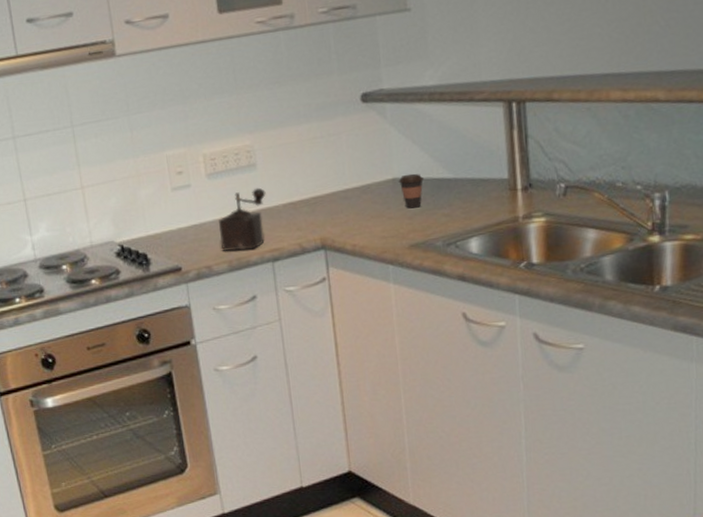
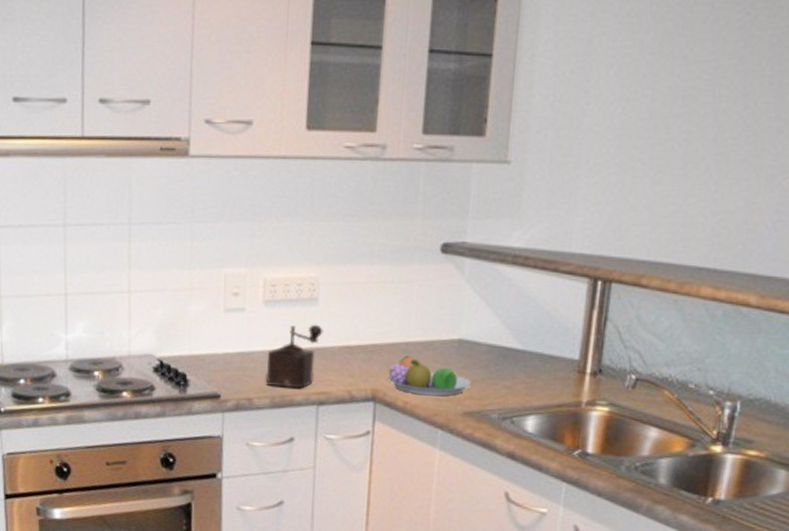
fruit bowl: none [332,201,413,236] -> present [388,355,472,397]
coffee cup: present [398,173,425,209] -> none [464,337,492,374]

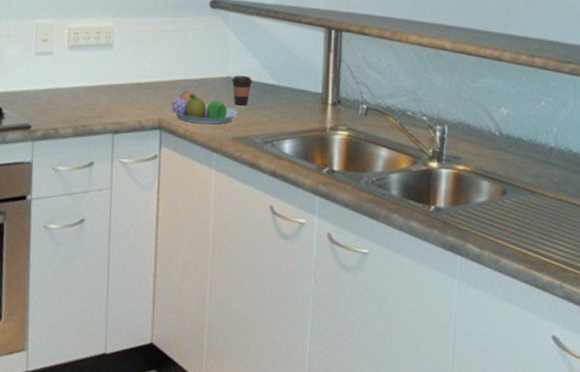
pepper mill: present [266,324,323,389] -> none [70,65,117,120]
coffee cup: none [464,337,492,374] -> present [231,75,253,106]

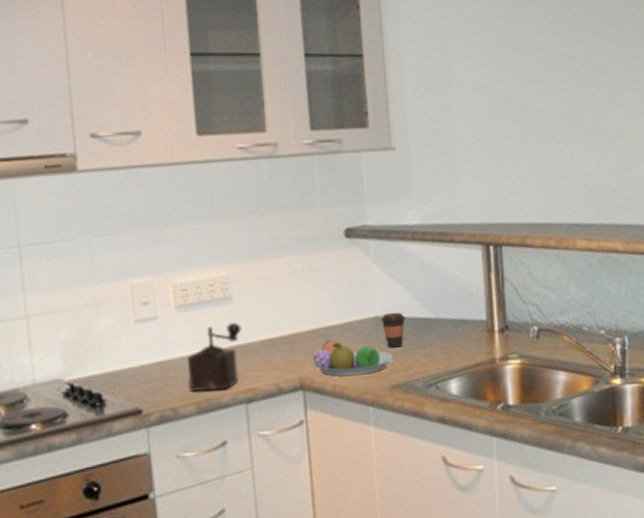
pepper mill: none [70,65,117,120] -> present [188,322,242,392]

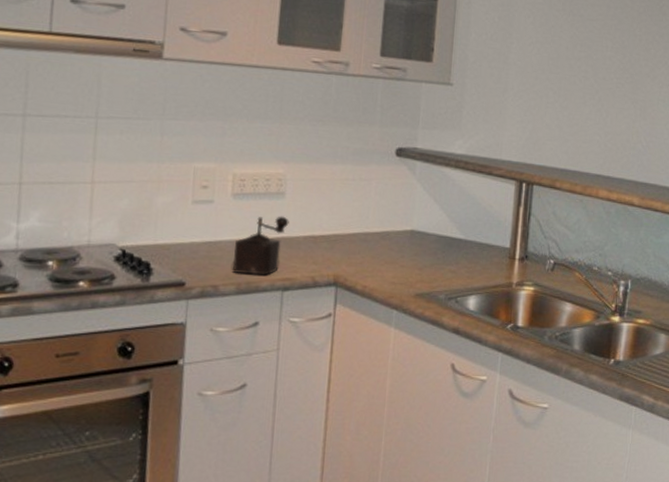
fruit bowl: present [312,339,394,377] -> none [348,244,423,281]
coffee cup: present [380,312,407,348] -> none [415,228,439,261]

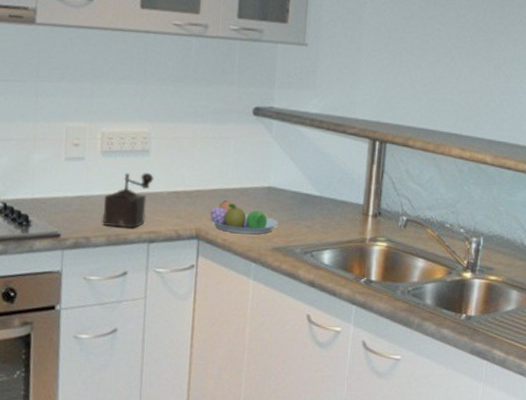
fruit bowl: none [348,244,423,281] -> present [209,199,279,235]

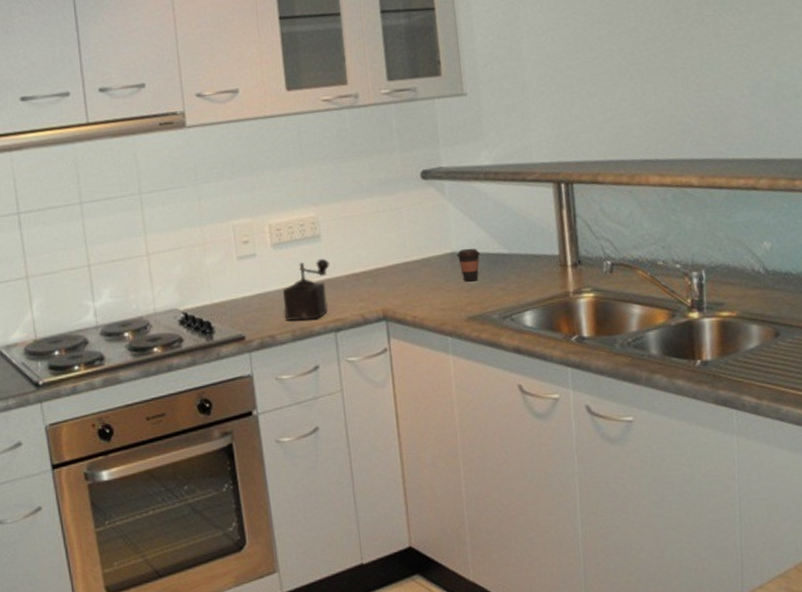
fruit bowl: present [209,199,279,235] -> none [394,274,470,308]
coffee cup: none [272,185,295,216] -> present [456,248,481,282]

